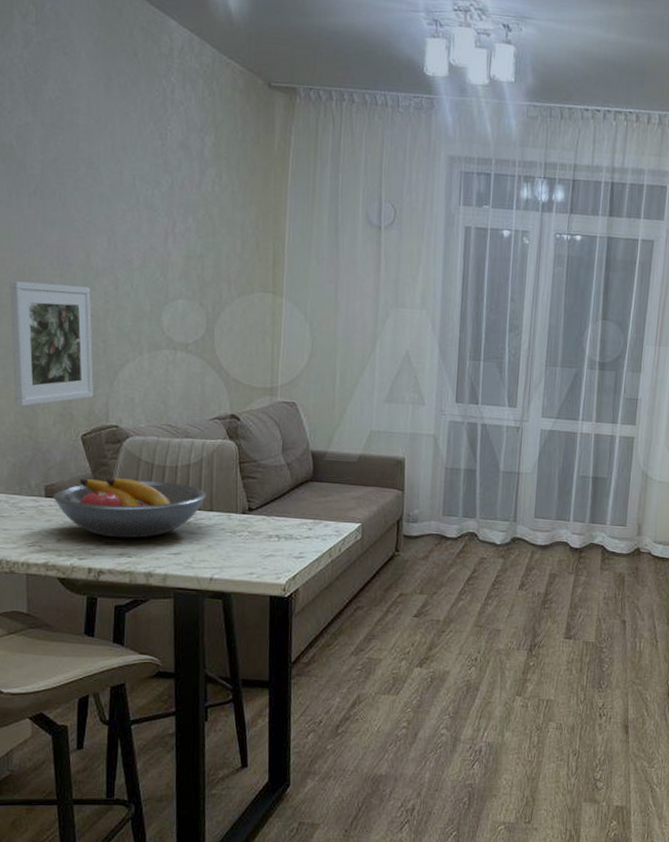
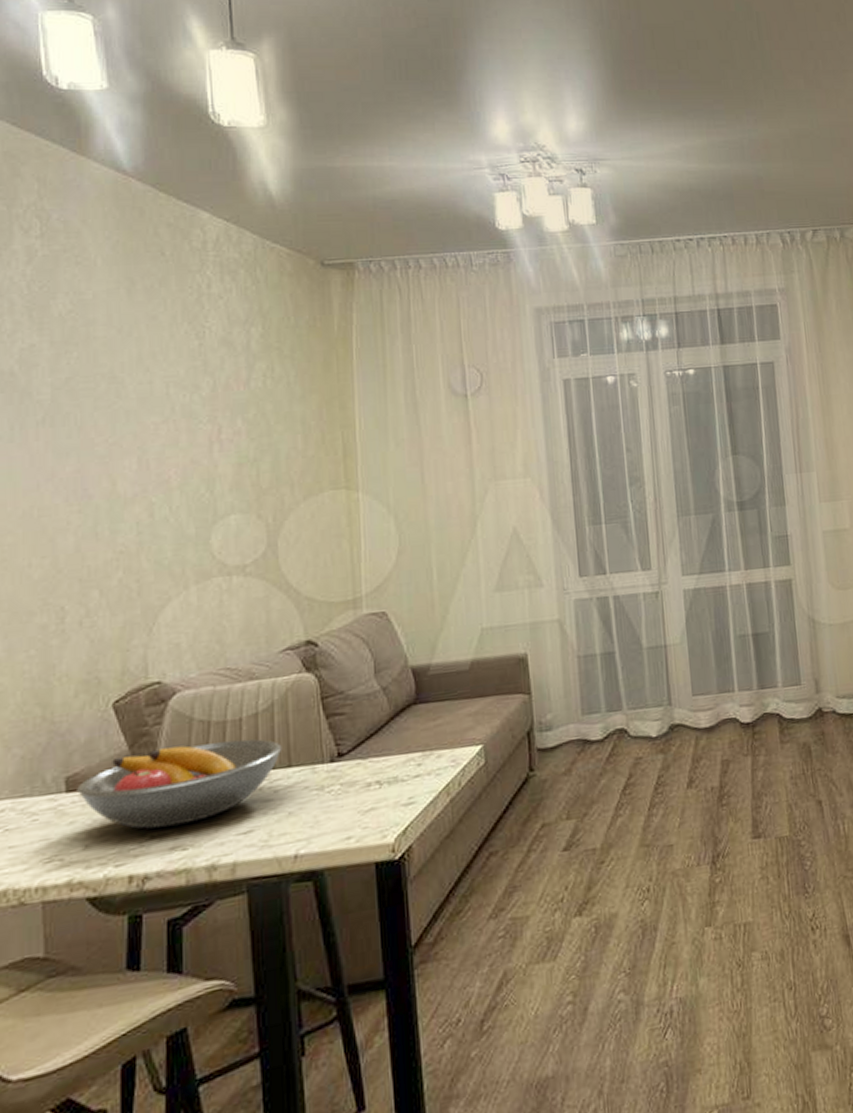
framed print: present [10,281,94,407] -> none [13,519,127,682]

